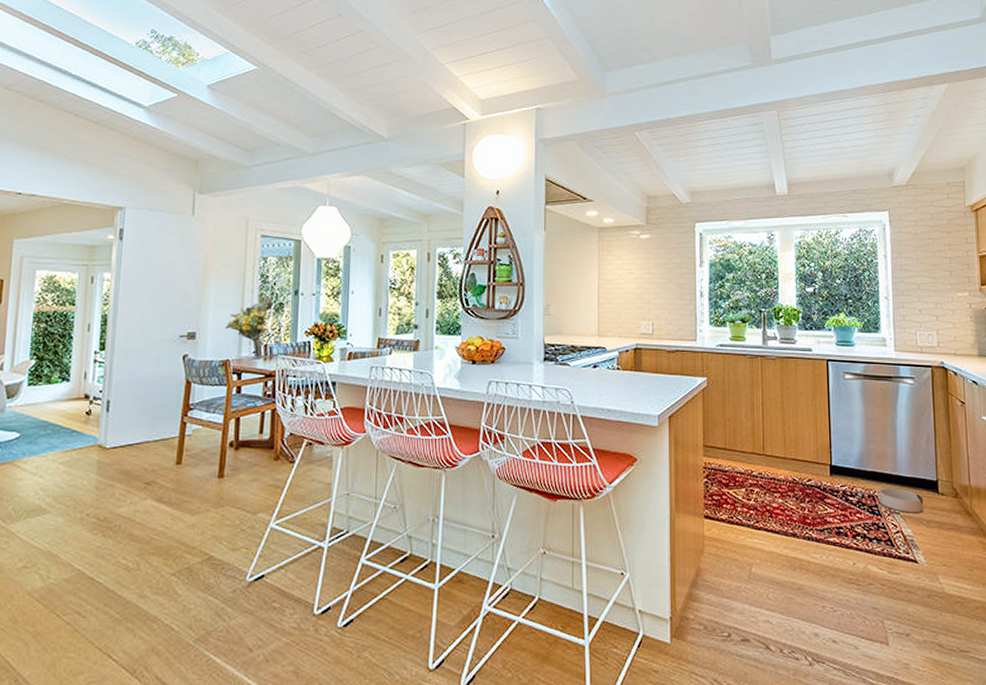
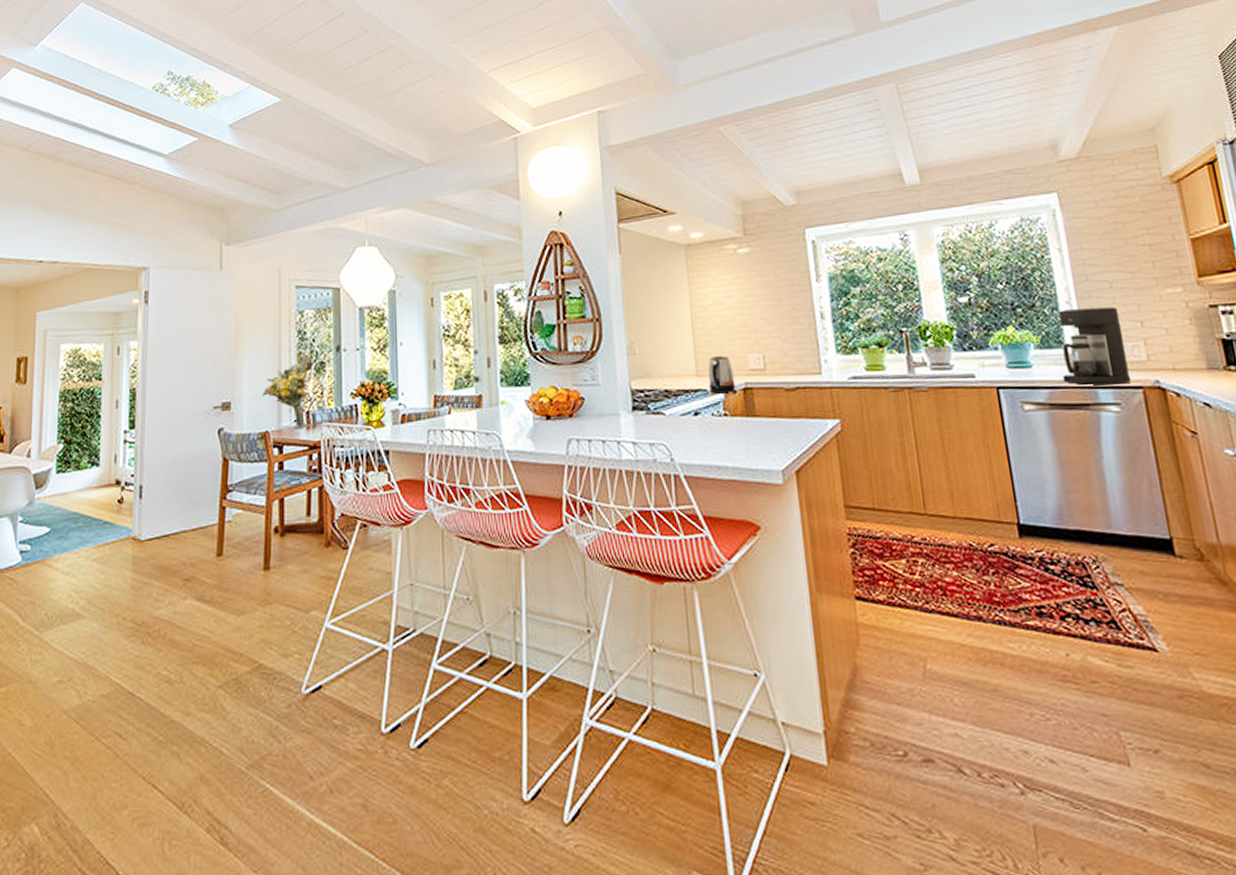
kettle: none [607,320,628,351] -> present [708,355,736,394]
coffee maker: none [876,303,924,363] -> present [1058,307,1132,386]
pet bowl: present [878,488,924,513] -> none [1088,551,1157,585]

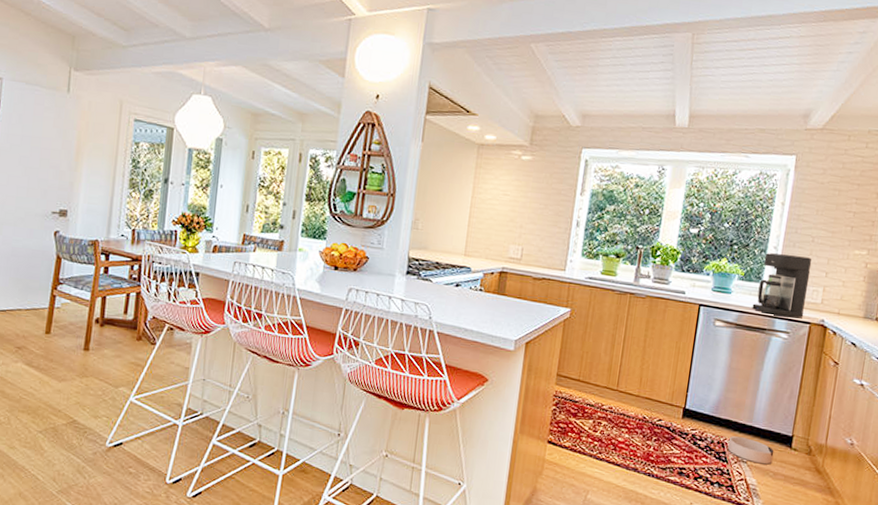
bouquet: present [263,356,315,430] -> none [96,182,143,243]
kettle: present [708,355,736,394] -> none [472,241,495,274]
pet bowl: none [1088,551,1157,585] -> present [727,436,774,465]

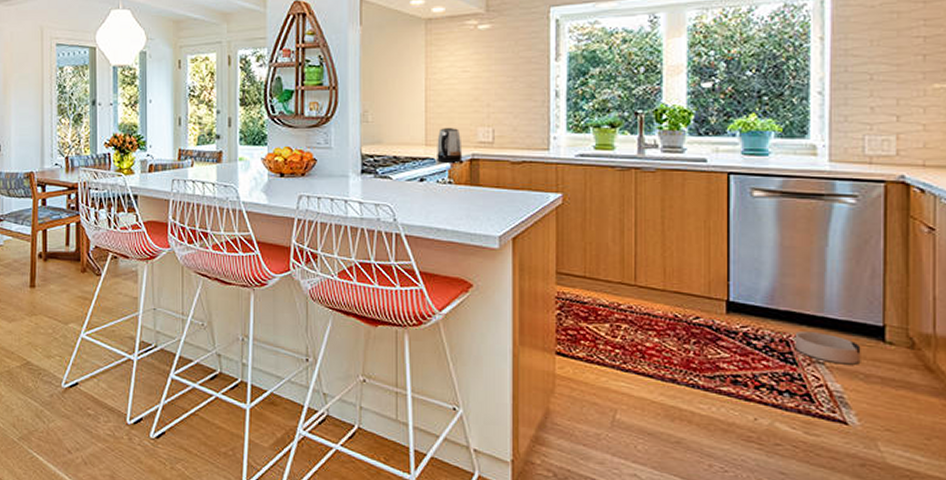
kettle: none [472,241,495,274] -> present [437,127,463,163]
coffee maker: present [752,253,812,318] -> none [800,100,875,177]

